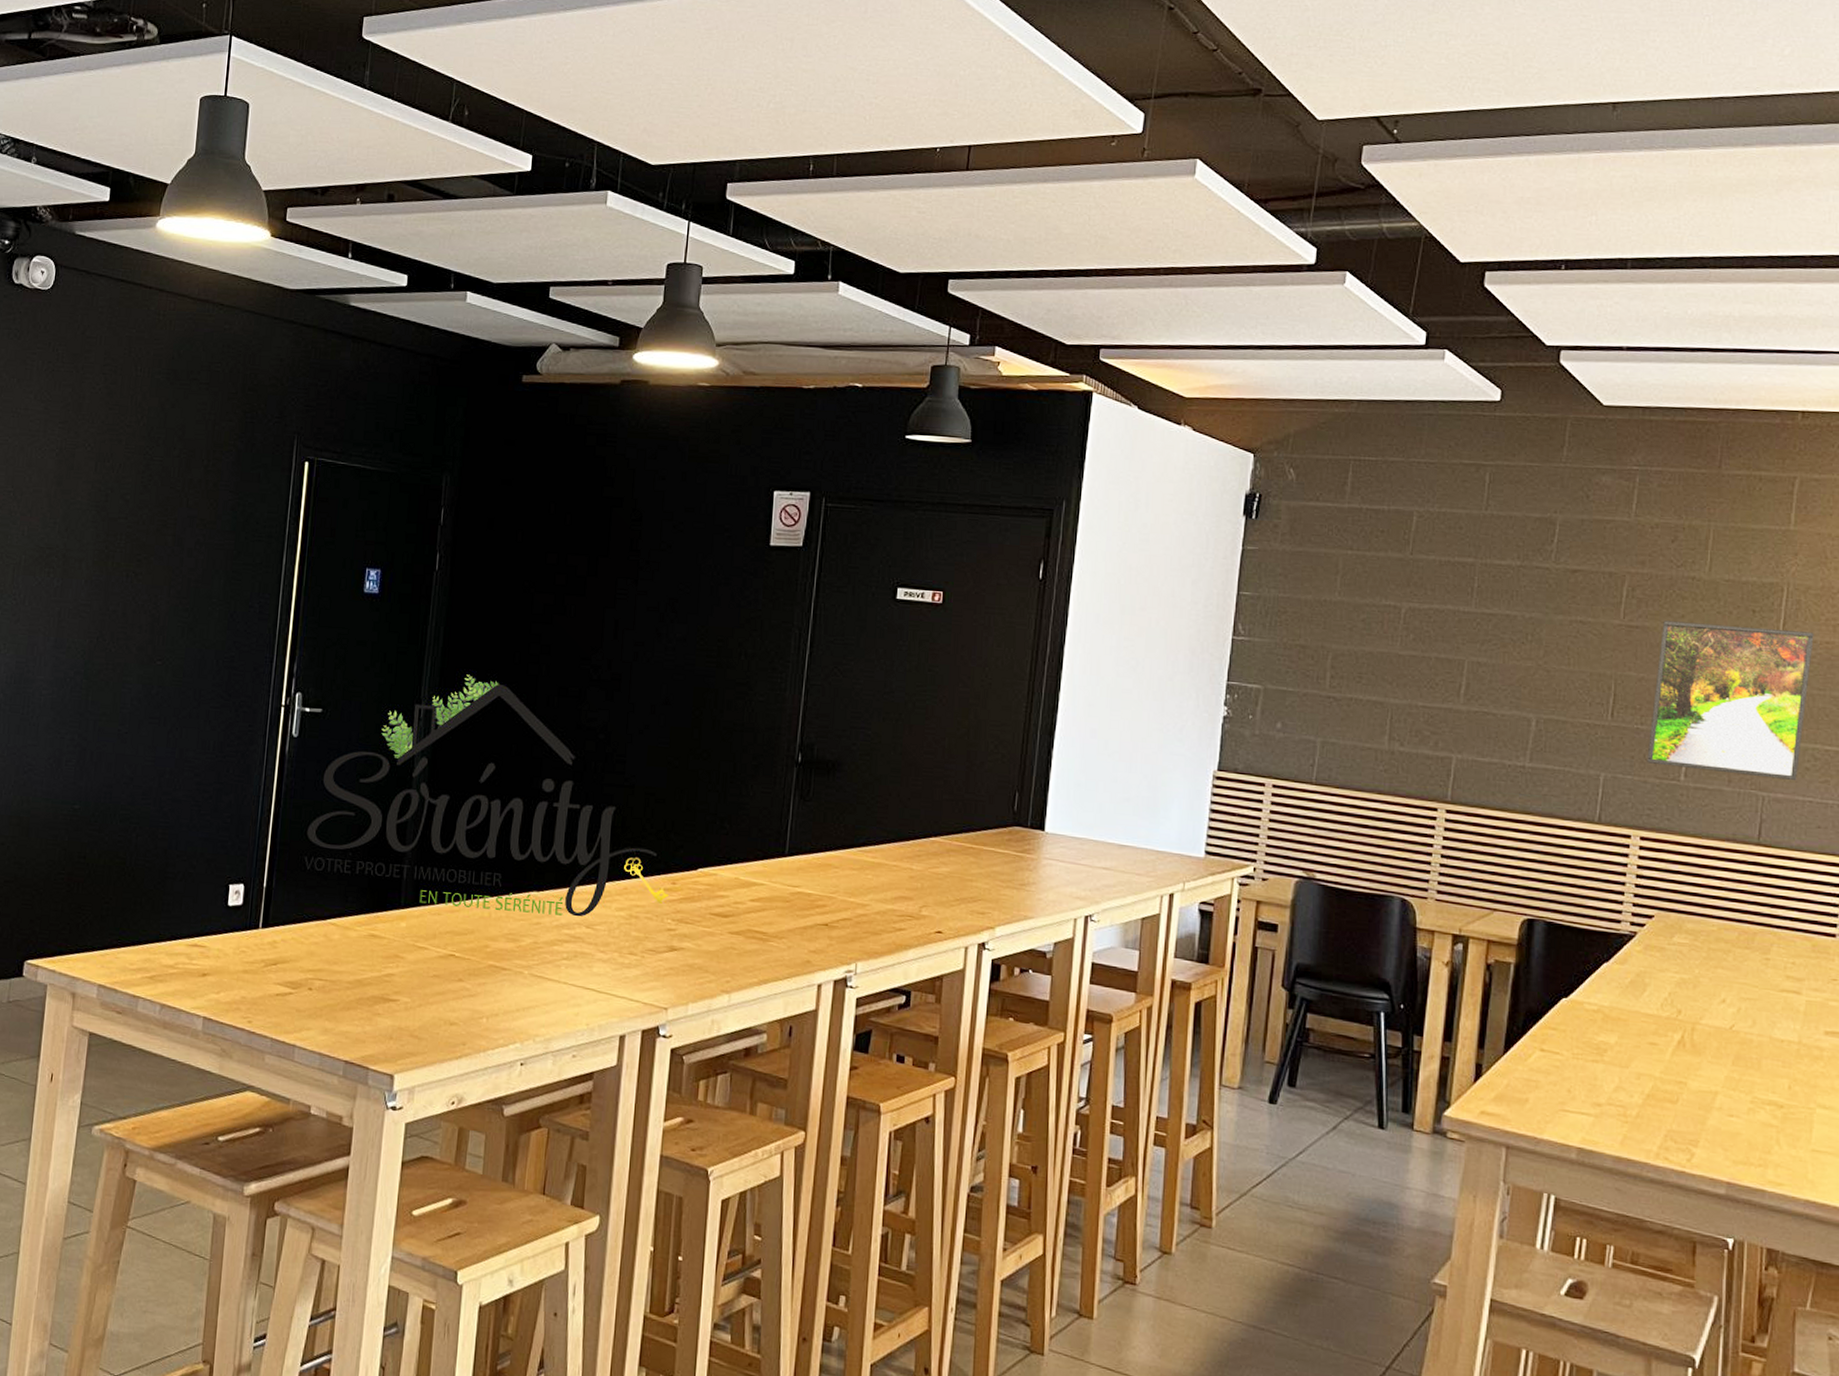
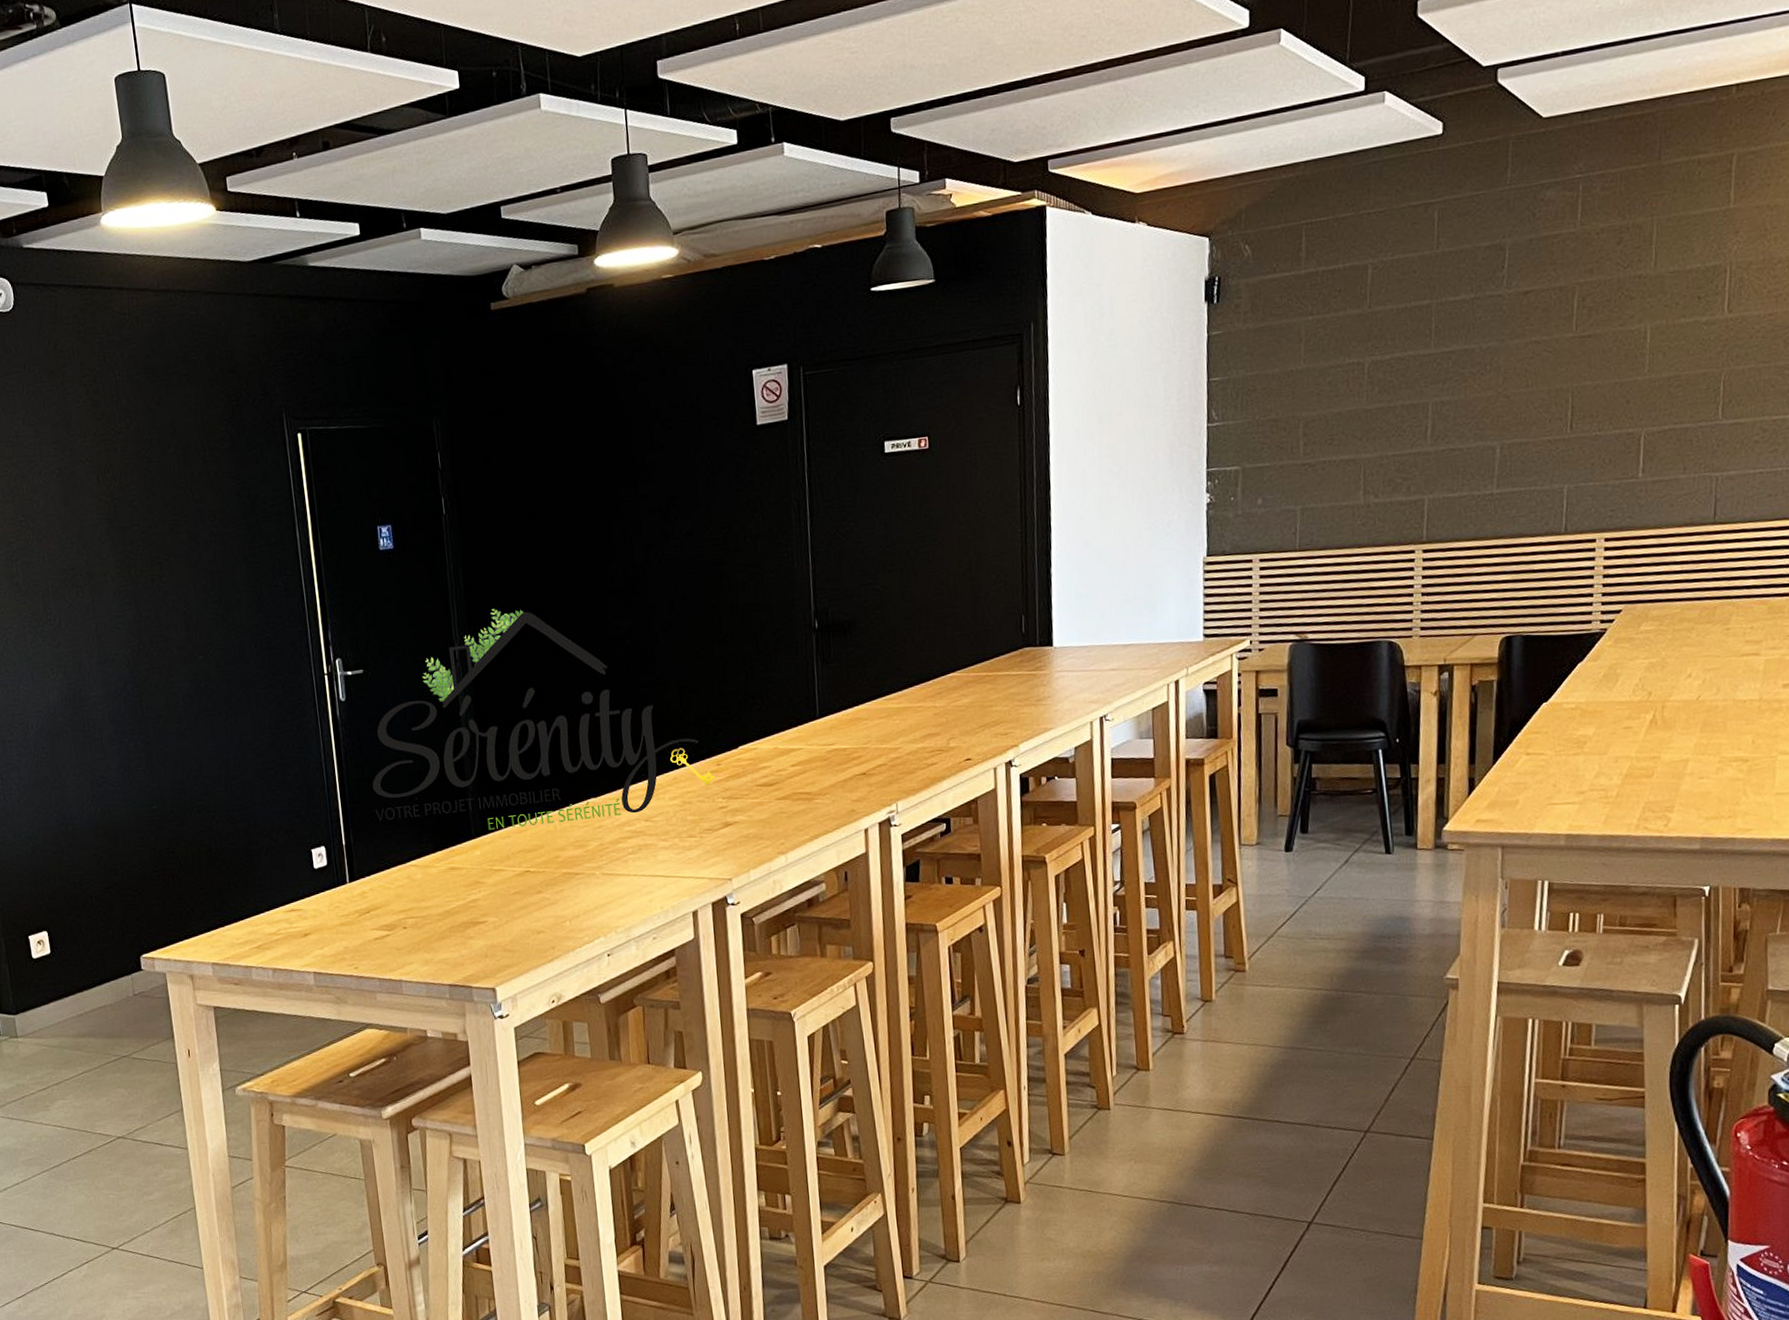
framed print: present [1647,620,1814,781] -> none [1606,307,1758,467]

